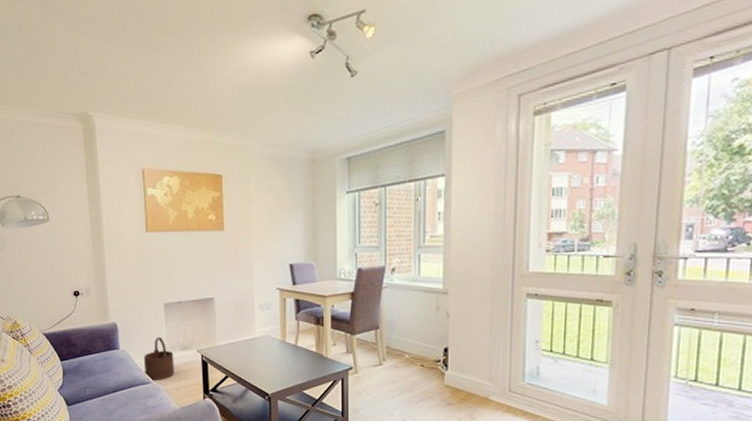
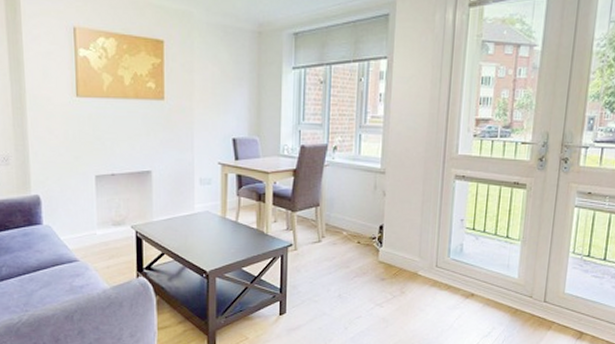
wooden bucket: present [144,337,175,380] -> none [71,212,106,258]

